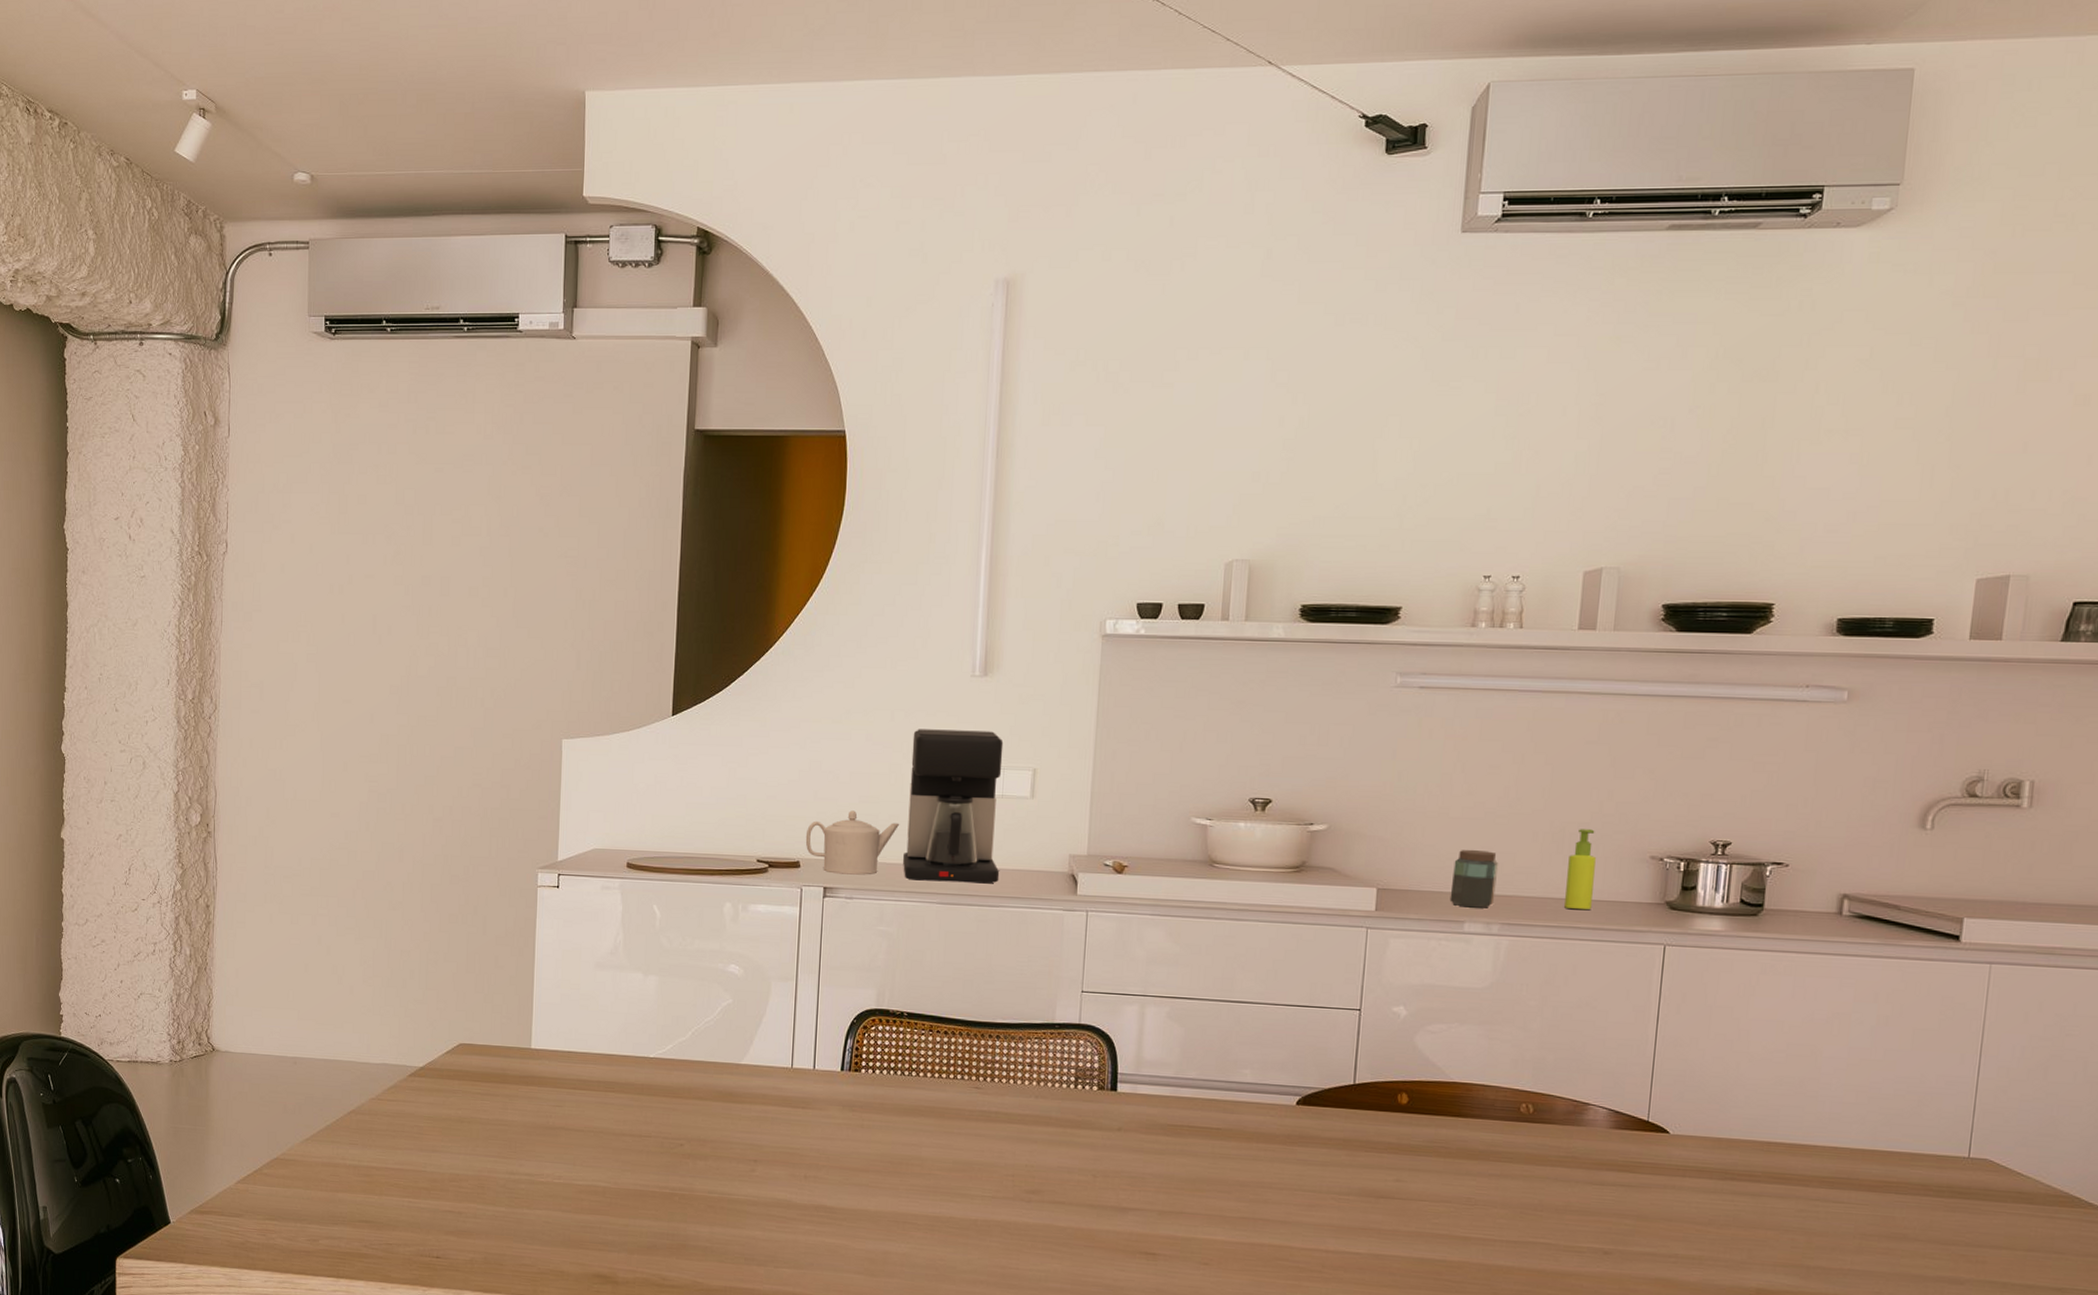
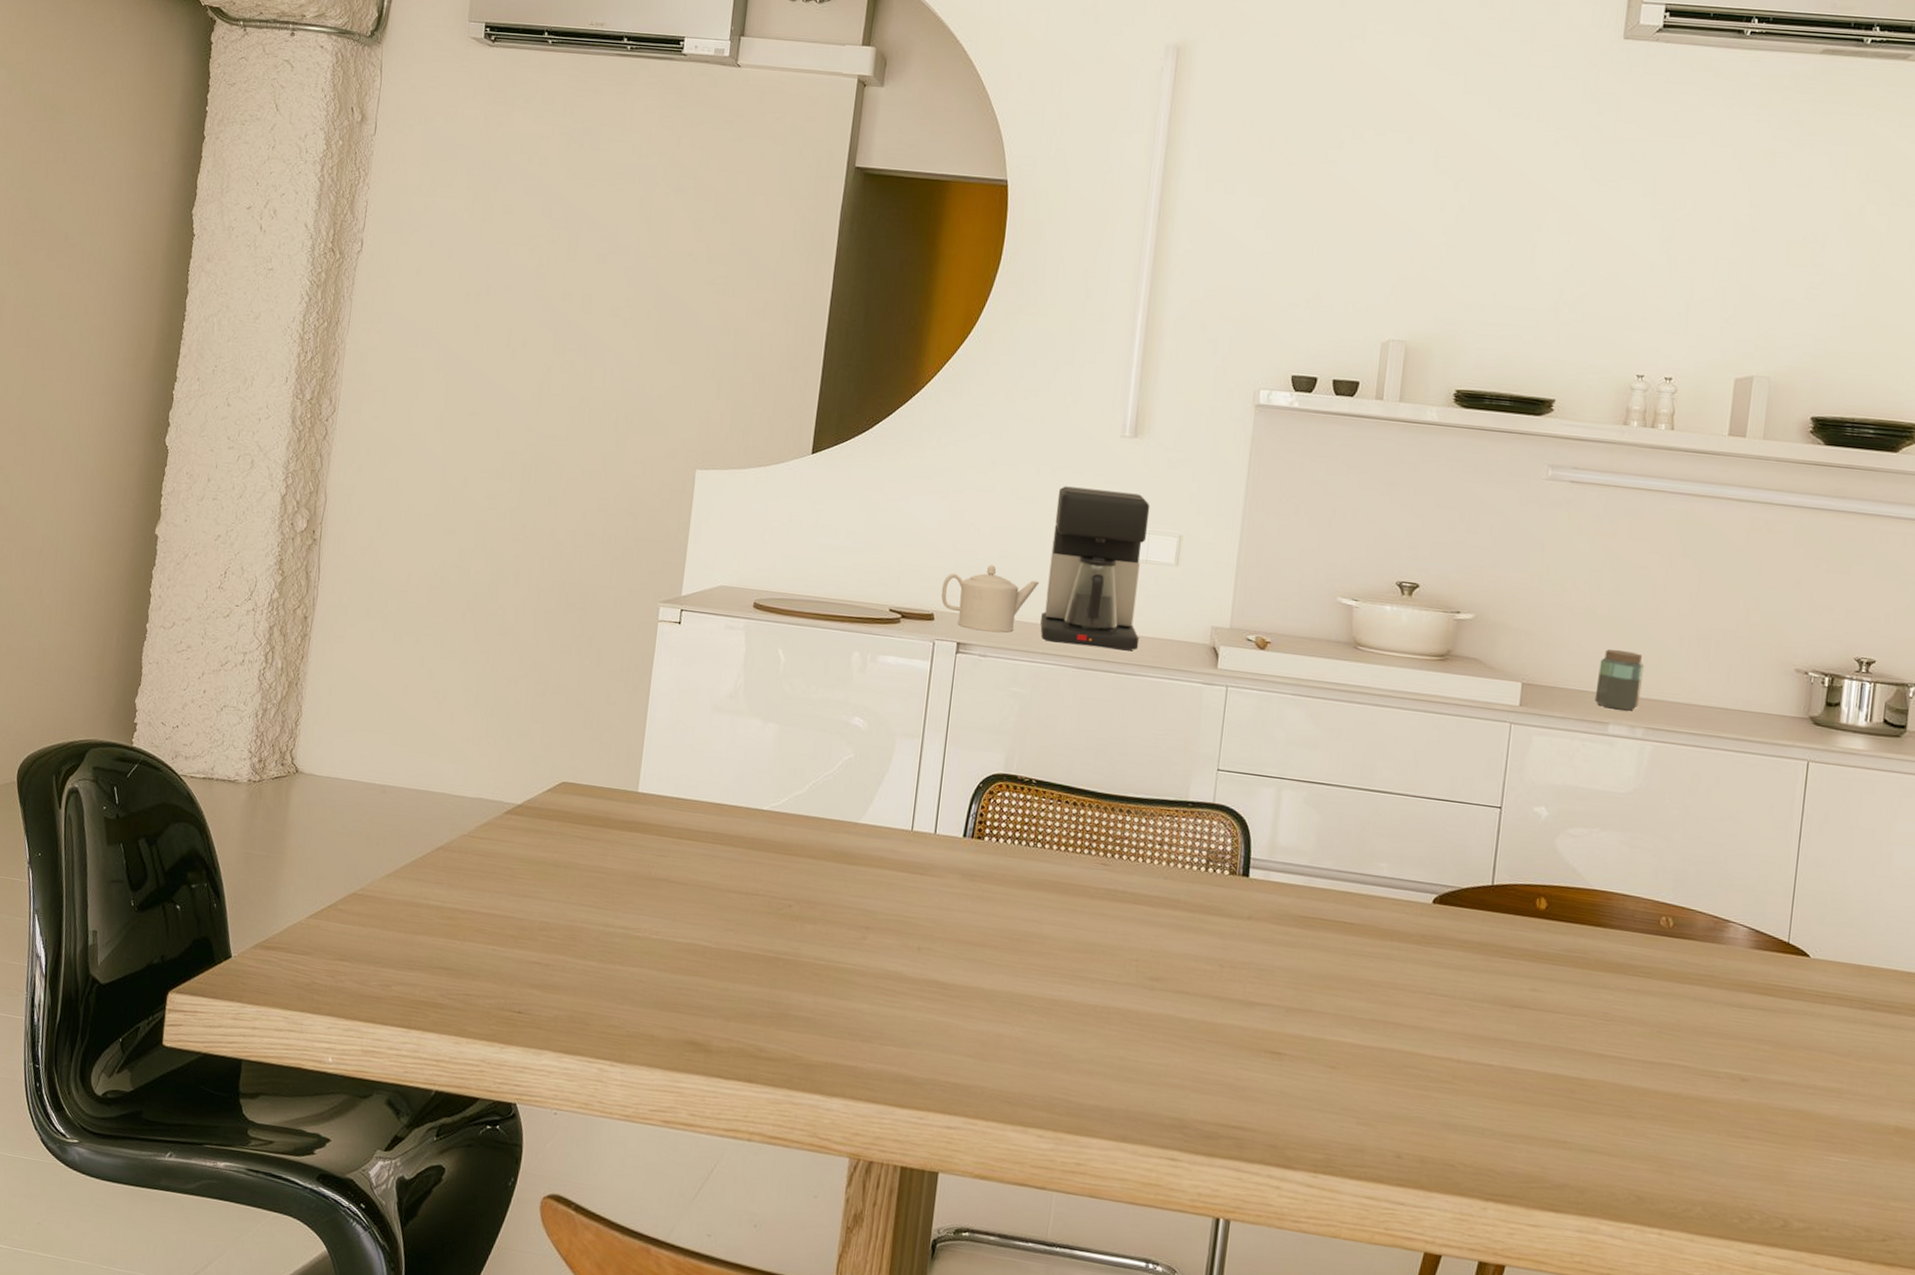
soap dispenser: present [1564,829,1596,909] -> none [1709,636,1741,719]

